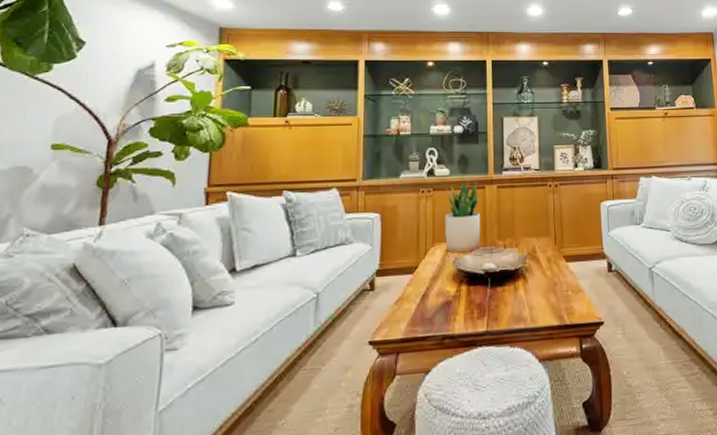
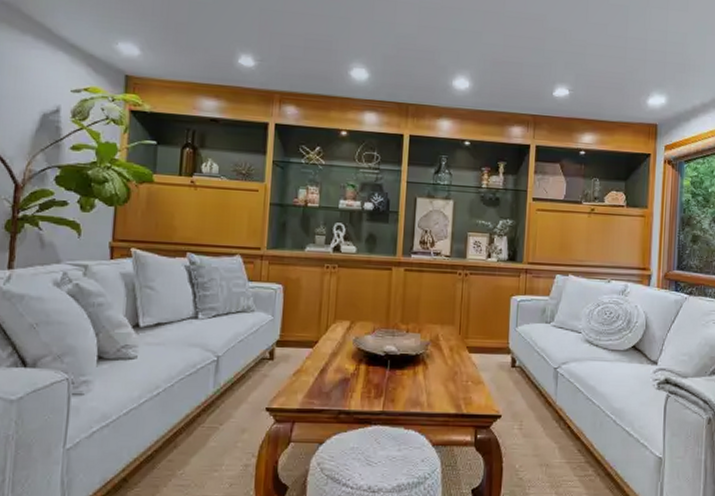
planter: present [445,178,481,253] -> none [347,259,387,333]

